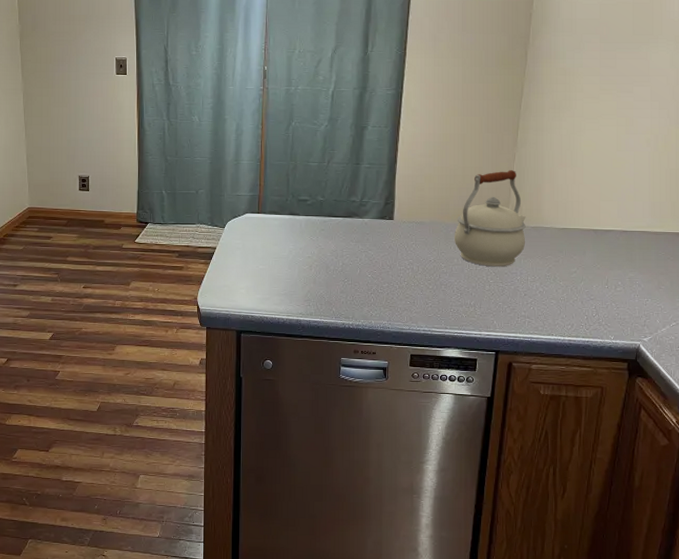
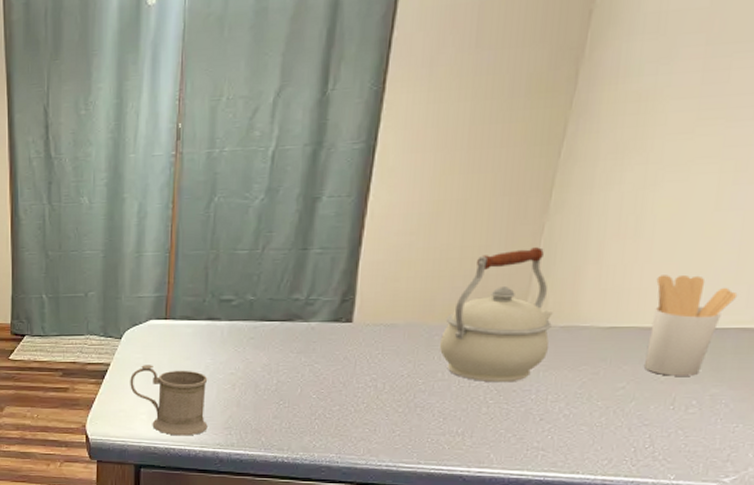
mug: none [232,249,292,307] -> present [130,365,208,436]
utensil holder: none [587,193,637,264] -> present [645,274,738,376]

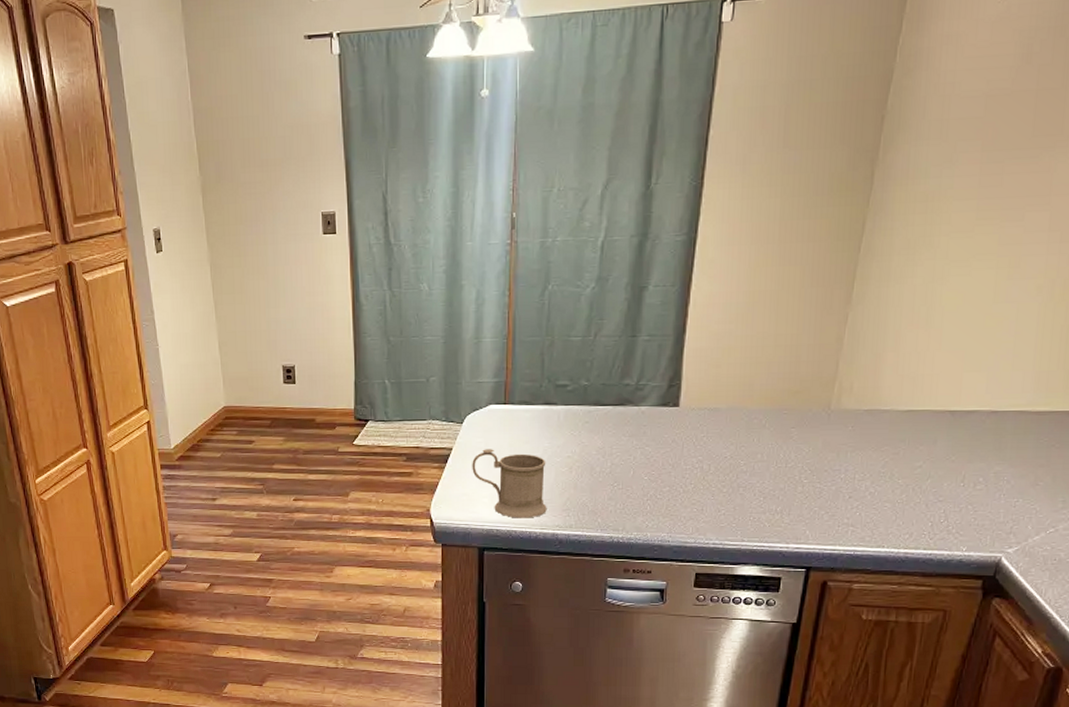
kettle: present [439,247,553,383] -> none [758,336,858,463]
utensil holder: present [645,274,738,376] -> none [938,361,1015,455]

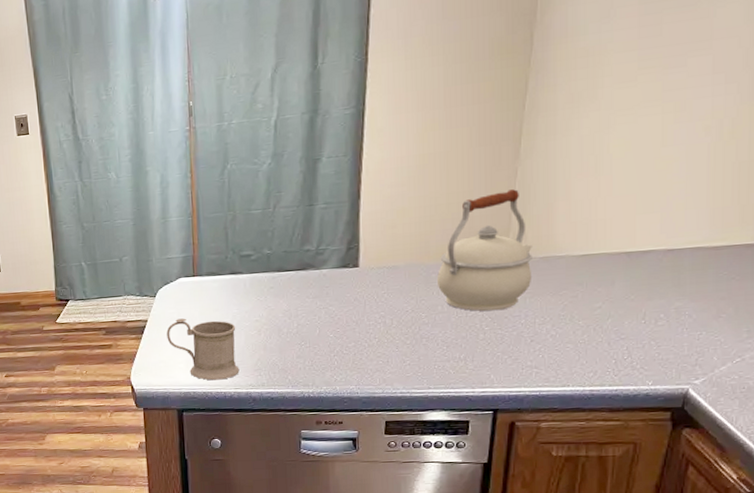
kettle: none [758,336,858,463] -> present [436,189,532,312]

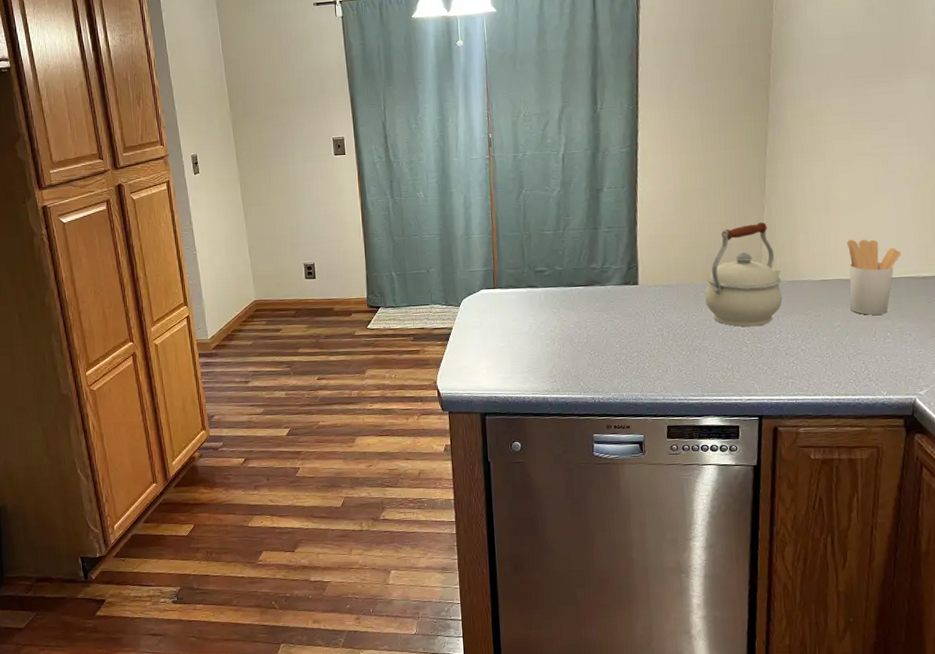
mug: present [166,318,240,381] -> none [470,327,537,386]
utensil holder: none [616,204,689,294] -> present [846,239,902,315]

